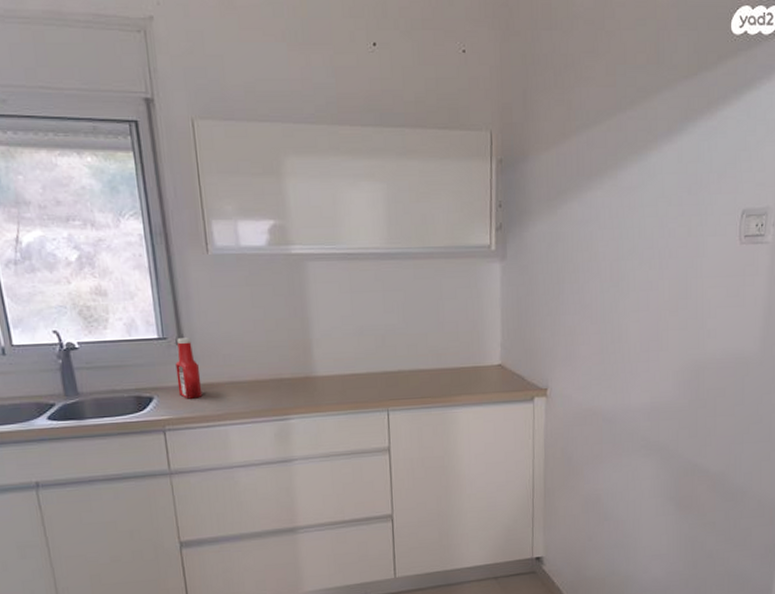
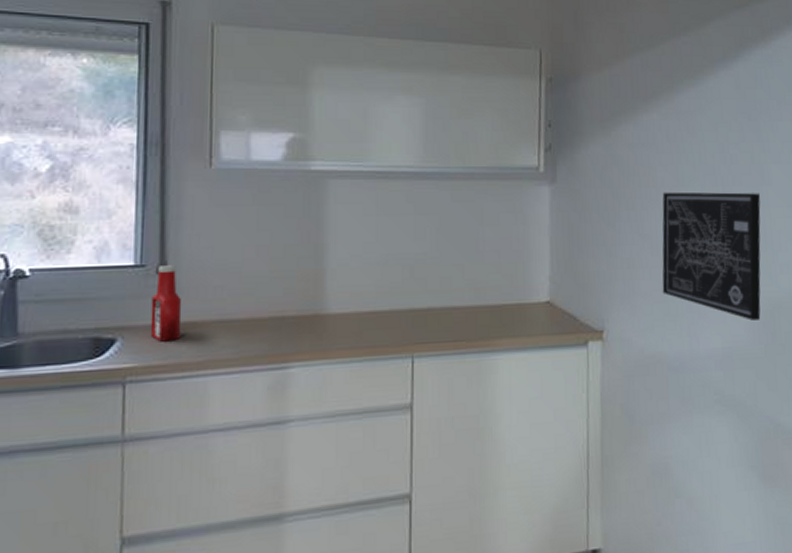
wall art: none [600,264,694,379] -> present [662,192,761,321]

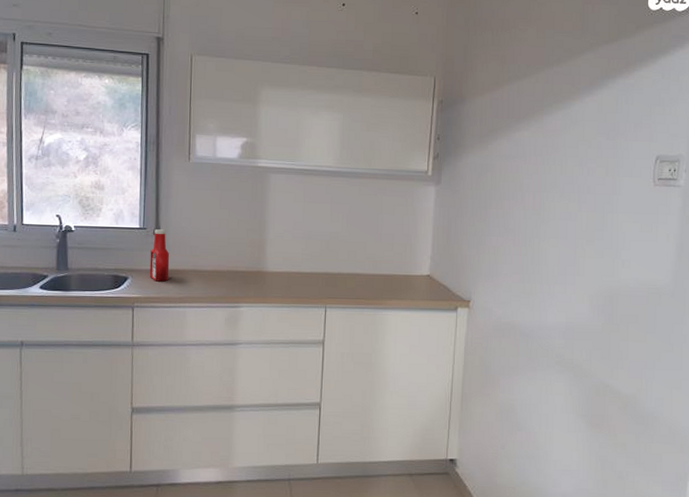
wall art: present [662,192,761,321] -> none [520,196,610,303]

